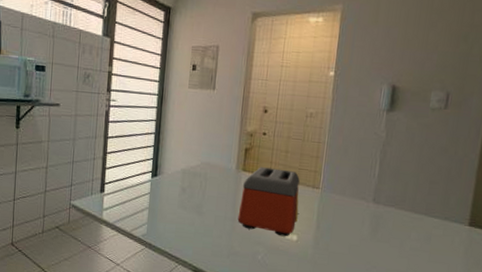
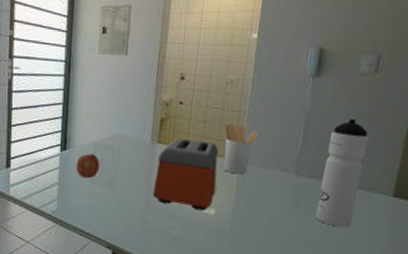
fruit: none [165,180,188,204] -> present [76,153,100,178]
utensil holder: none [304,153,338,202] -> present [223,123,260,175]
water bottle: none [394,150,442,256] -> present [316,118,369,228]

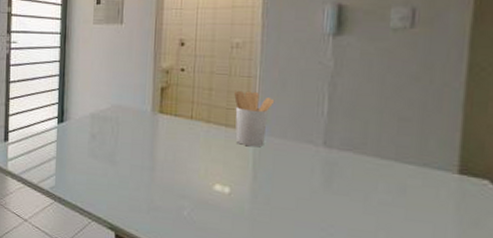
fruit: present [76,153,100,178] -> none [73,126,99,152]
toaster: present [152,138,219,211] -> none [156,108,230,189]
water bottle: present [316,118,369,228] -> none [356,80,413,213]

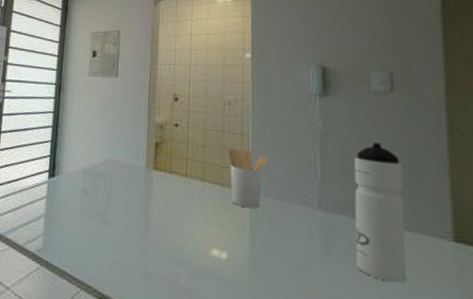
water bottle: none [356,80,413,213] -> present [354,141,407,284]

